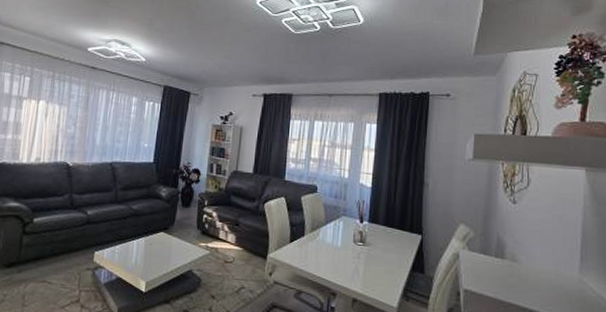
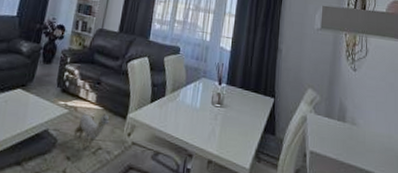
plush toy: none [217,253,250,289] -> present [74,112,110,150]

